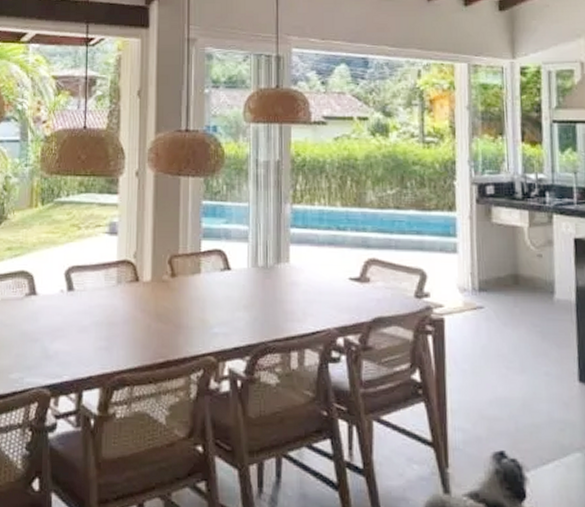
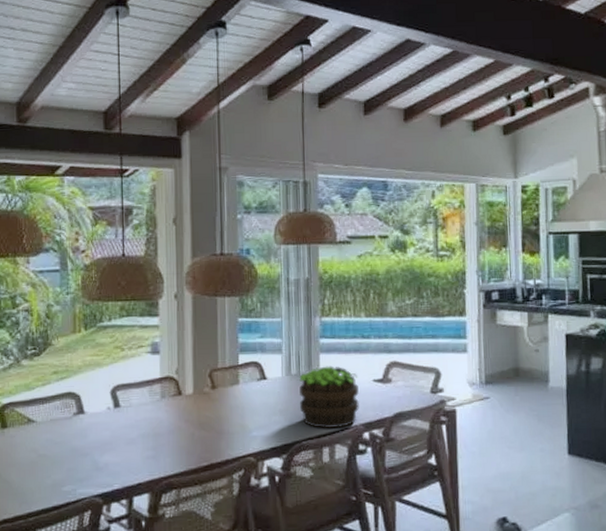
potted plant: none [266,259,333,331] -> present [299,366,359,429]

